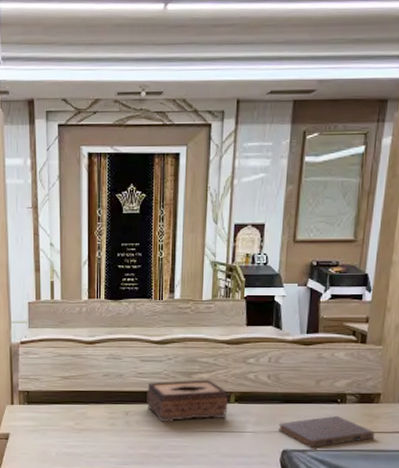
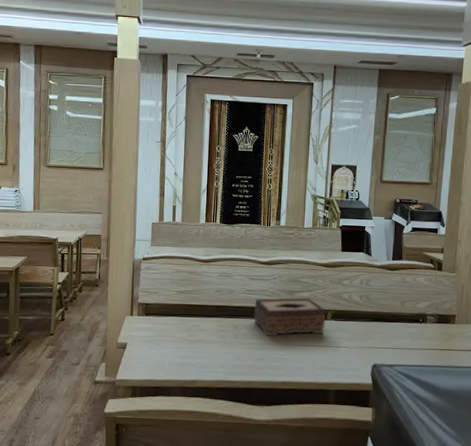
book: present [279,415,375,448] -> none [369,334,452,364]

